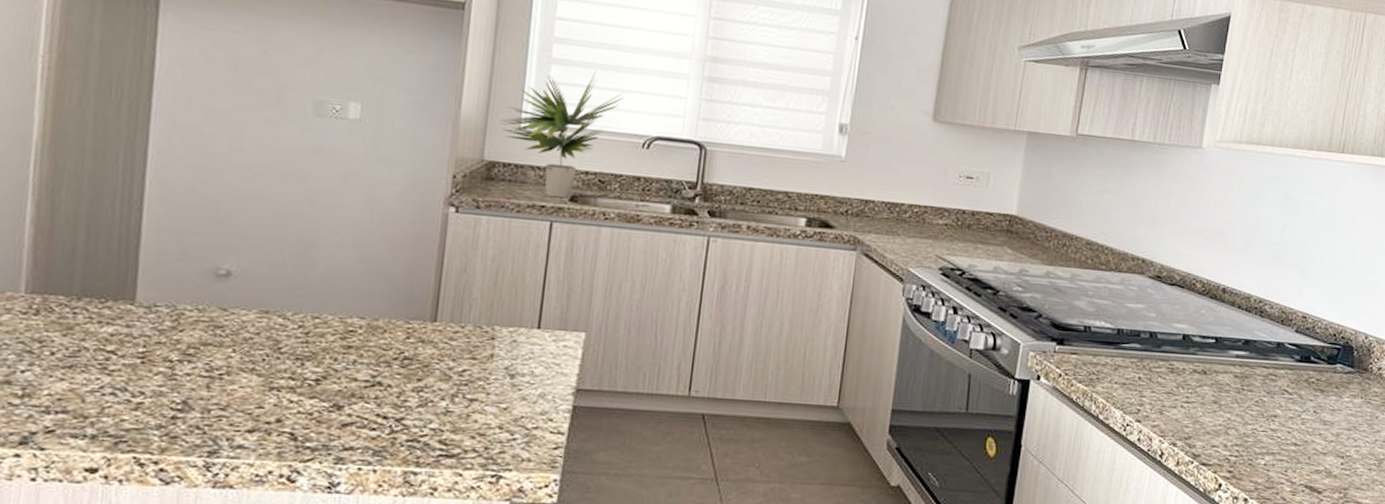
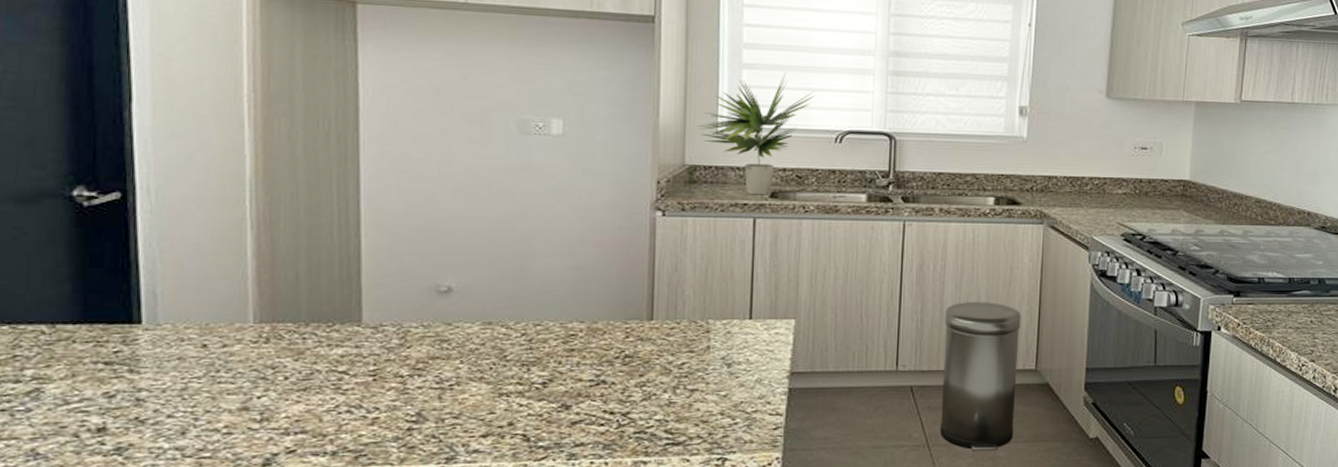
pedal bin: none [730,328,826,492] -> present [940,302,1021,452]

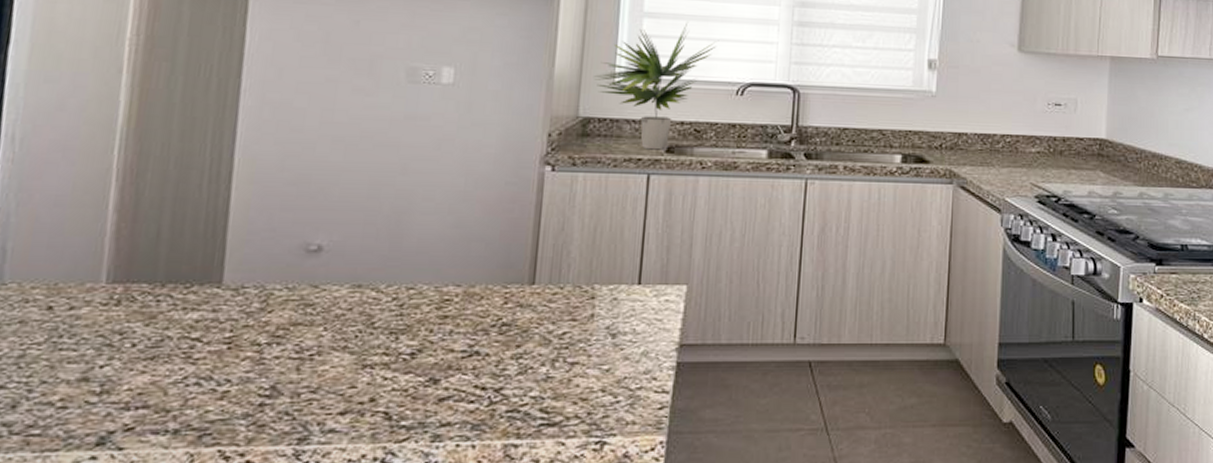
pedal bin: present [940,302,1021,452] -> none [840,268,929,437]

